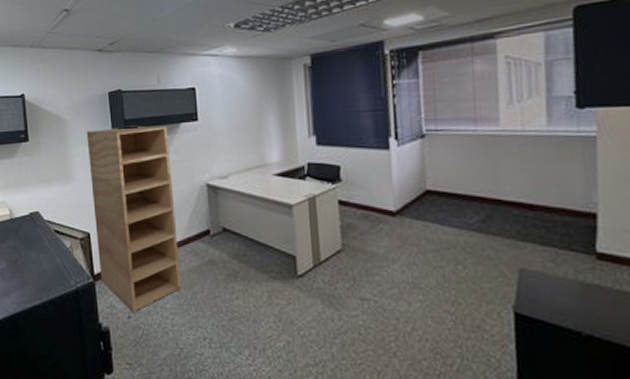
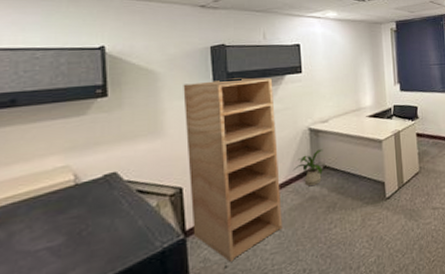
house plant: none [190,209,230,249] -> present [292,149,329,187]

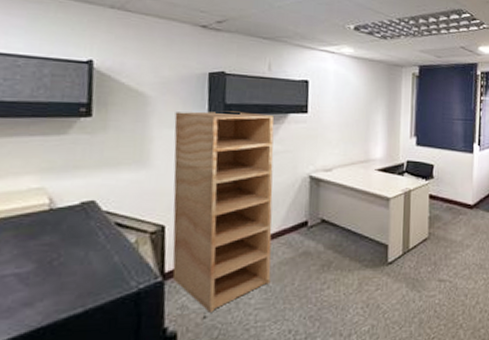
house plant: present [292,149,329,187] -> none [287,200,328,241]

